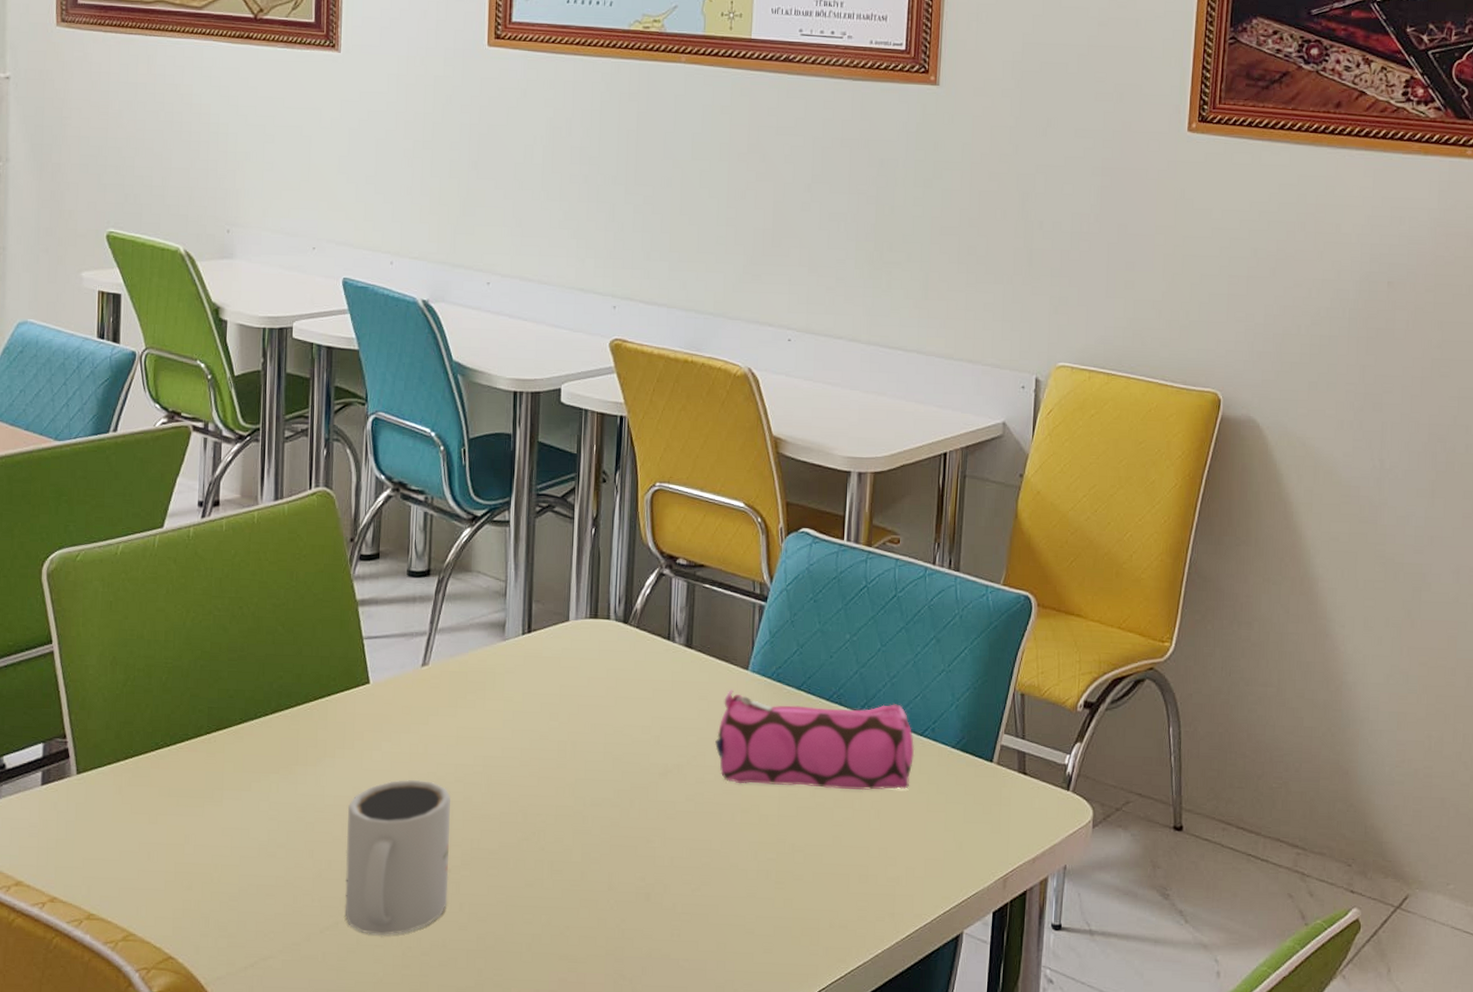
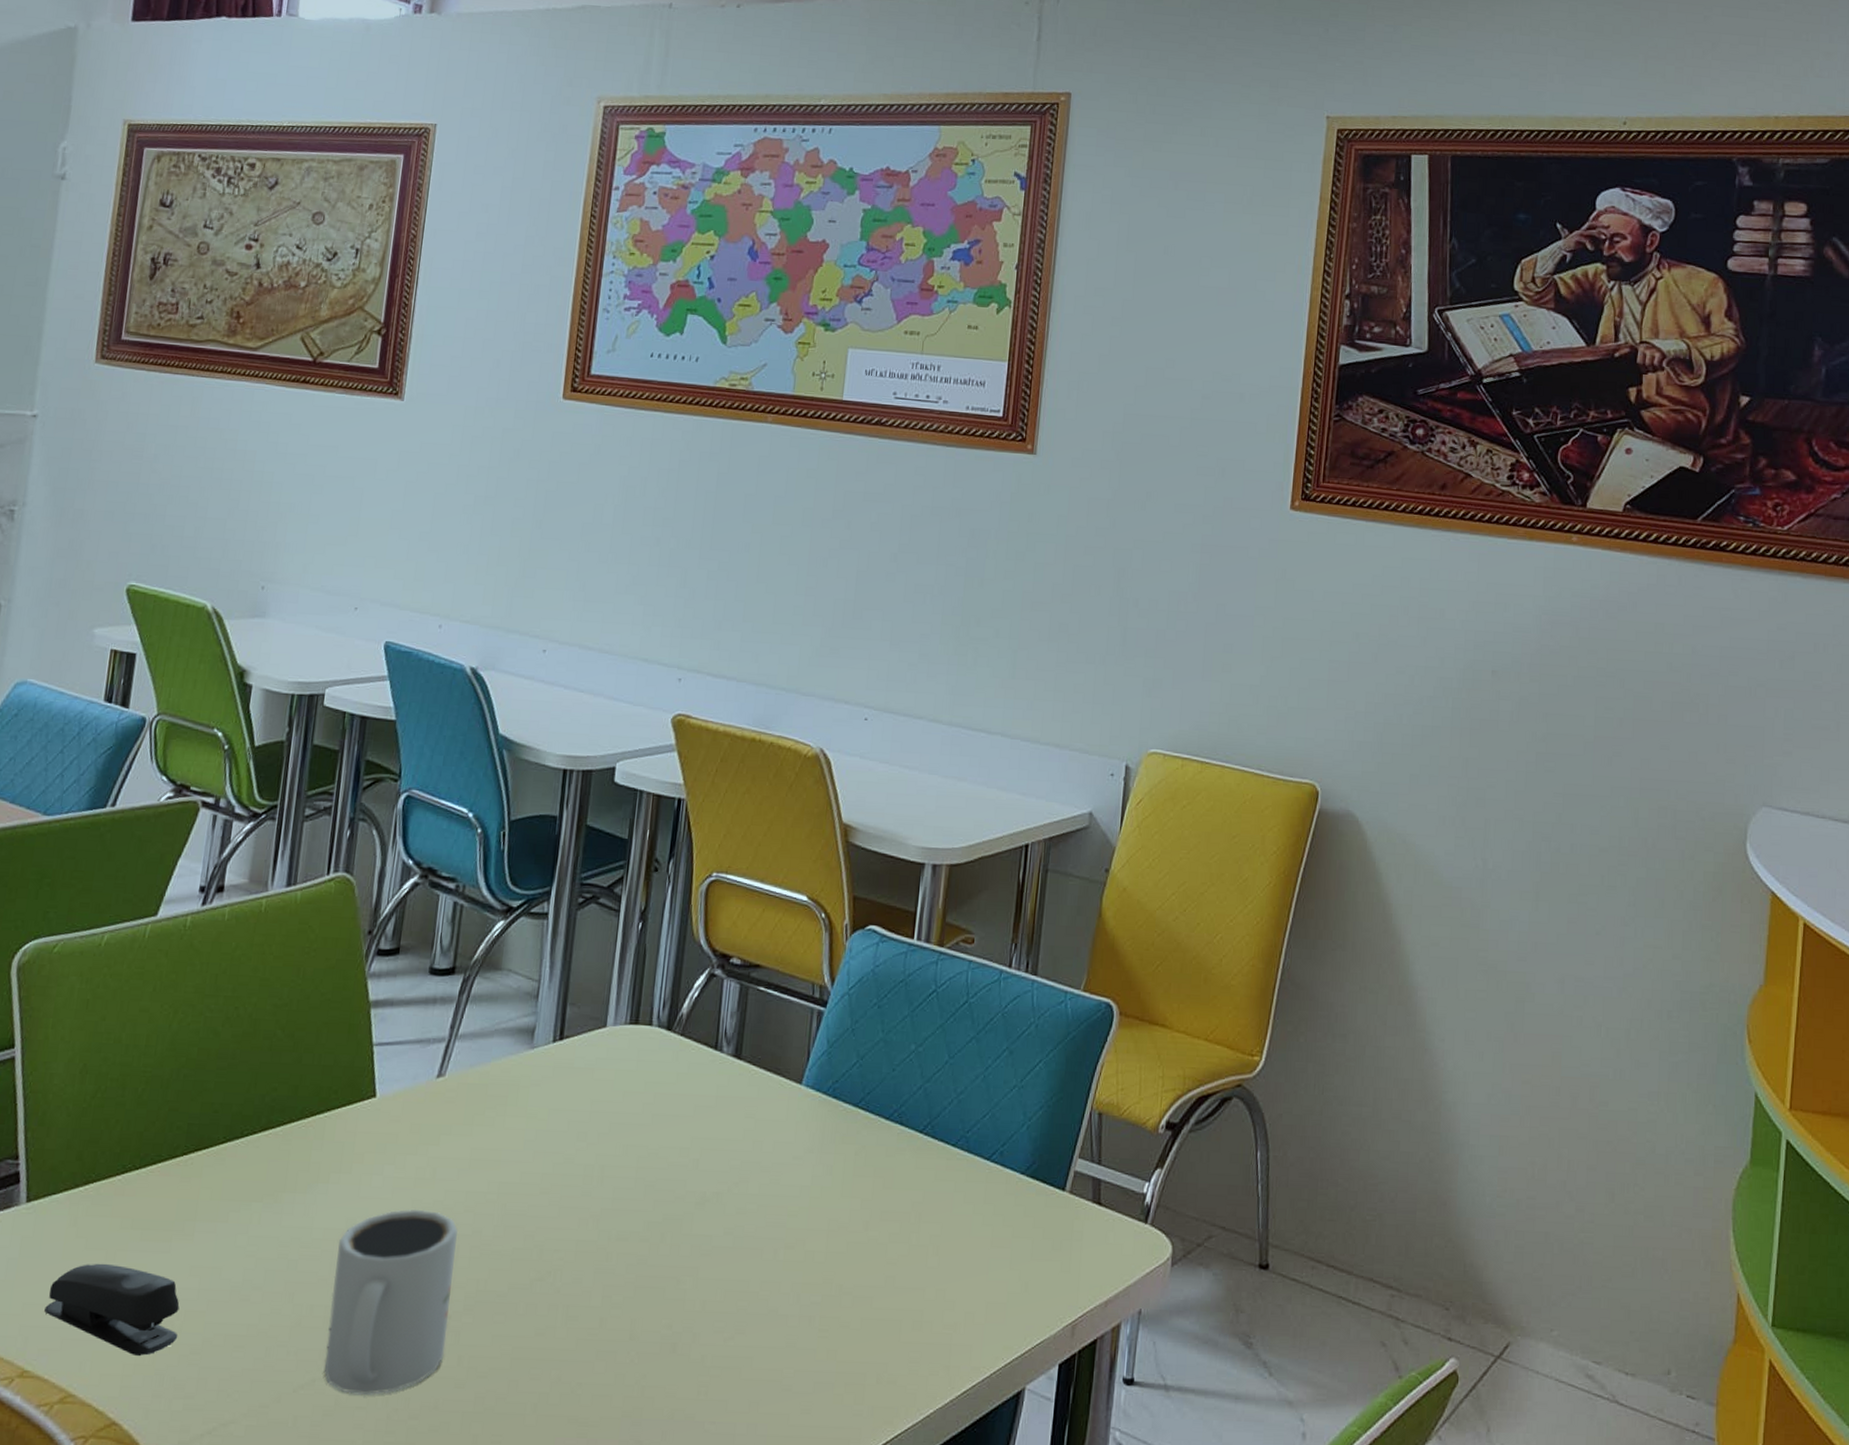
stapler: none [102,825,218,902] -> present [44,1263,180,1356]
pencil case: present [715,689,915,791] -> none [760,1105,981,1223]

